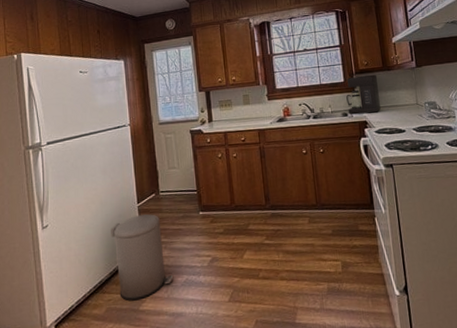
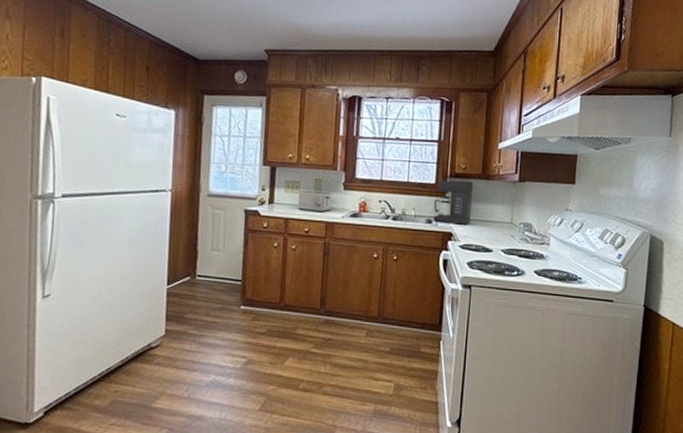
pedal bin: present [111,214,174,301] -> none [128,299,199,396]
toaster: none [231,104,260,124] -> present [297,190,332,213]

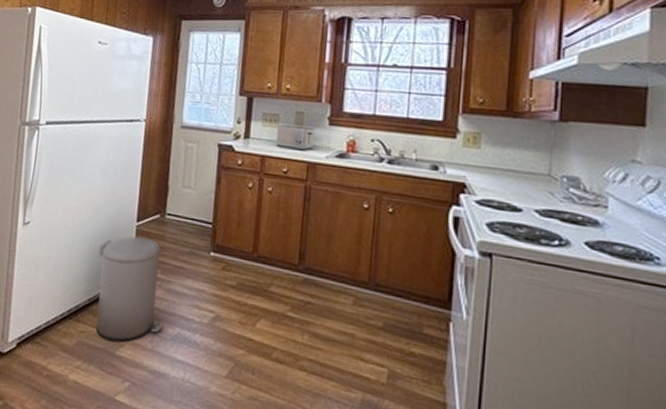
pedal bin: none [128,299,199,396] -> present [95,236,164,343]
coffee maker: present [433,180,473,225] -> none [440,117,494,175]

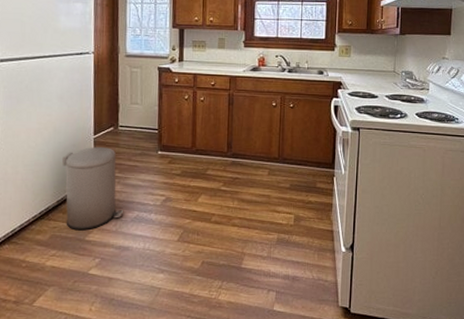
toaster: present [275,124,315,151] -> none [204,48,234,68]

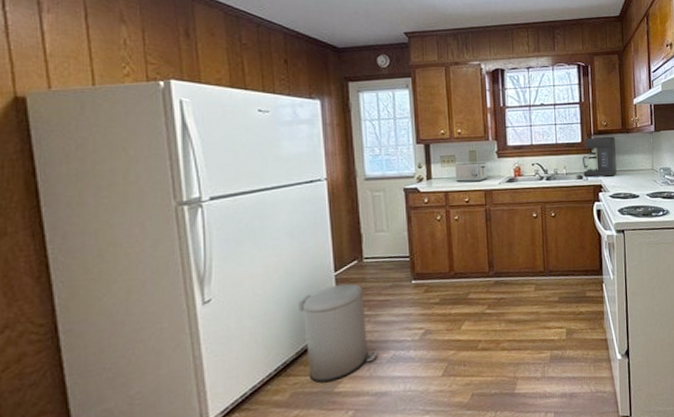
toaster: none [204,48,234,68] -> present [454,161,488,183]
coffee maker: none [324,35,359,75] -> present [583,136,617,177]

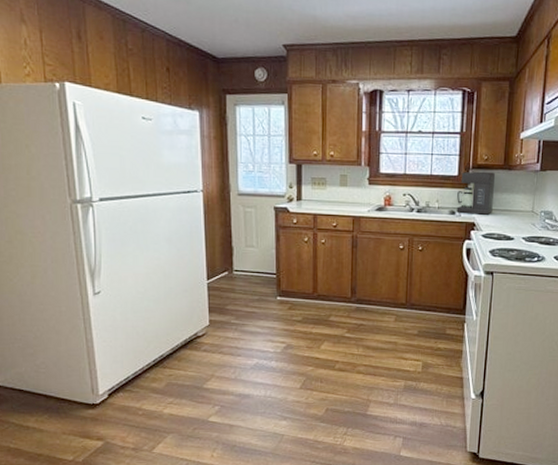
pedal bin: present [298,284,378,384] -> none [175,293,243,378]
toaster: present [454,161,488,183] -> none [324,186,358,208]

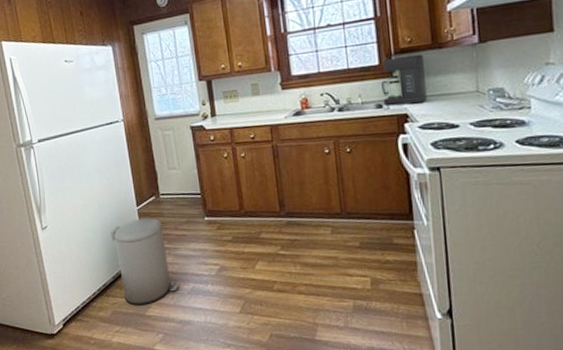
pedal bin: none [175,293,243,378] -> present [110,218,180,306]

